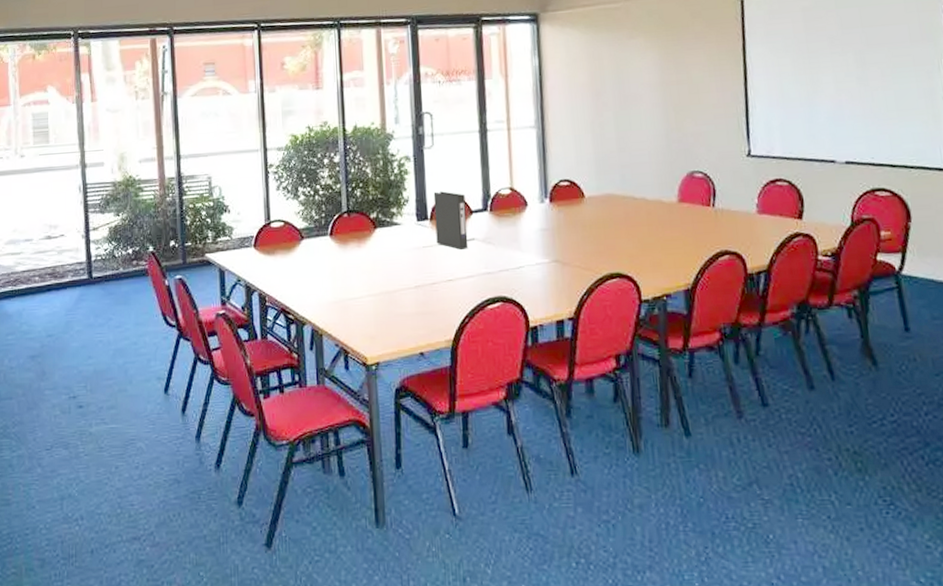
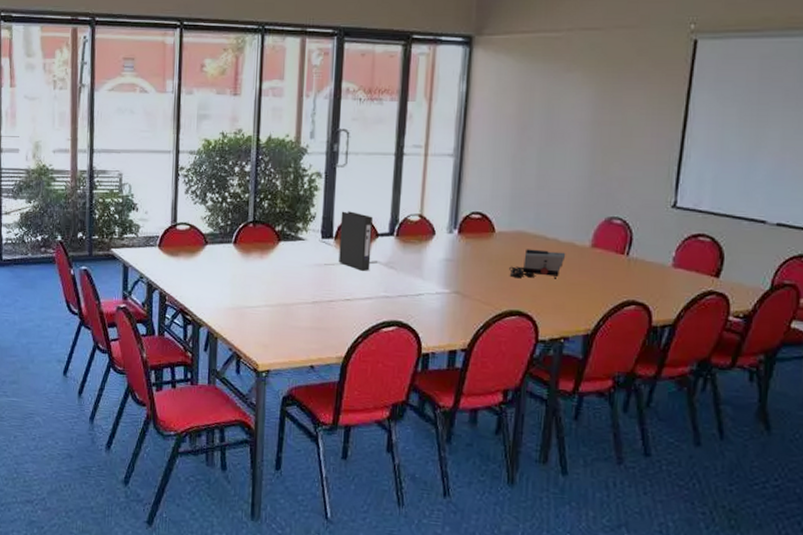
projector: none [603,209,656,241] -> present [509,249,566,279]

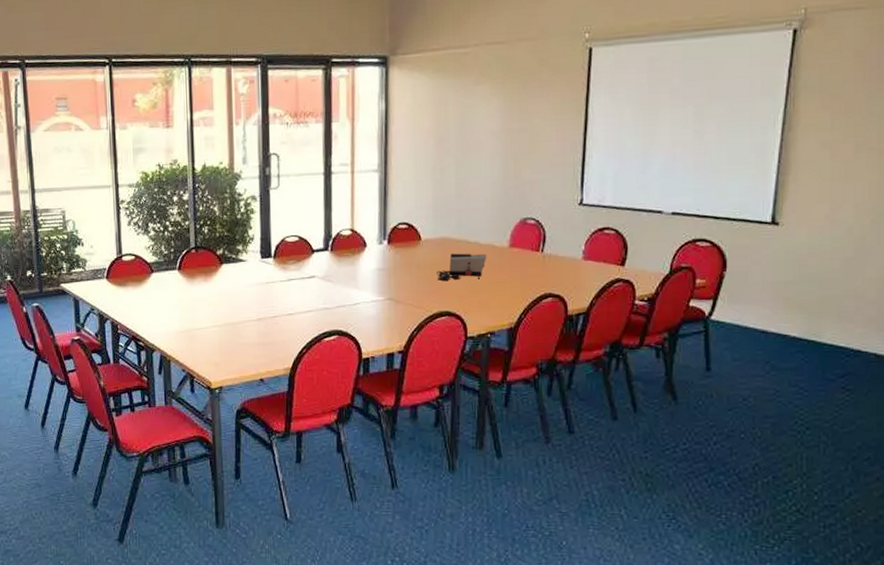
binder: present [339,211,373,271] -> none [277,230,309,286]

